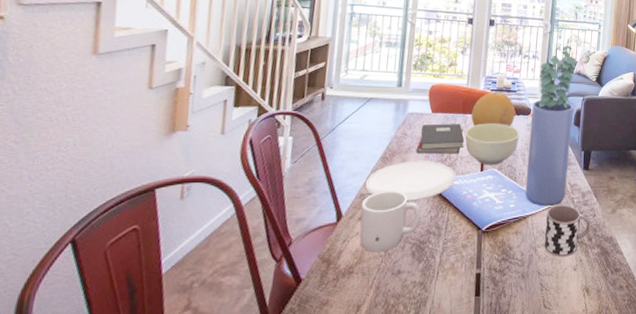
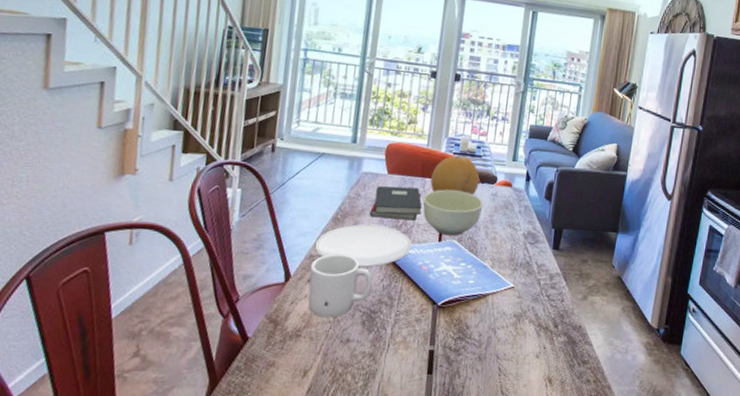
vase: present [525,38,577,207] -> none [486,100,552,287]
cup: present [544,204,590,257] -> none [504,285,557,342]

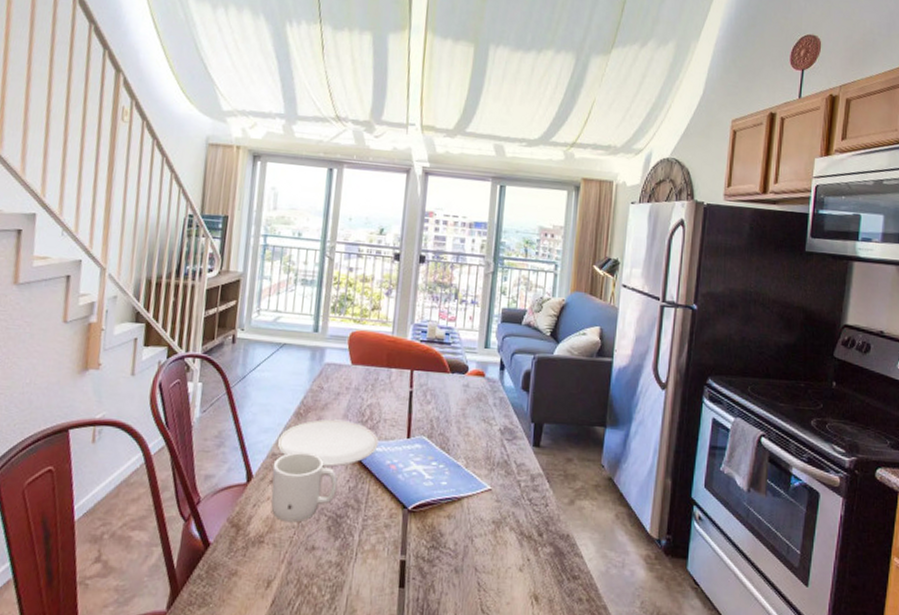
hardback book: present [369,186,422,221] -> none [333,377,389,415]
bowl: present [423,189,484,237] -> none [389,380,455,432]
fruit: present [430,155,480,195] -> none [397,343,450,386]

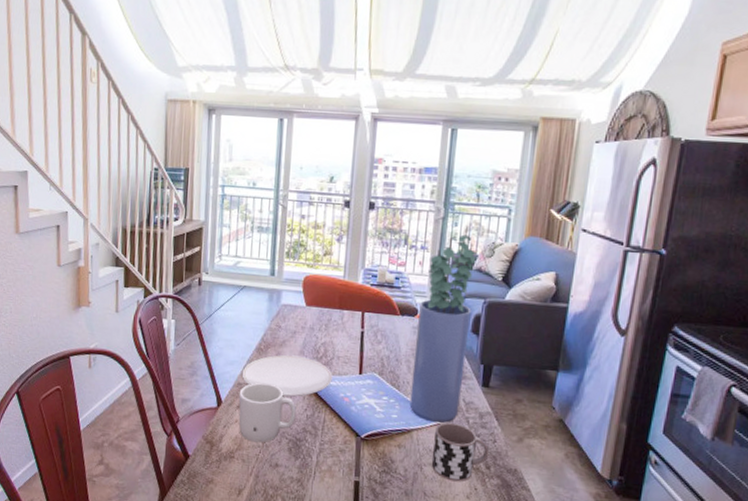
vase: none [460,281,526,489] -> present [409,226,477,424]
cup: none [482,487,541,553] -> present [431,422,489,482]

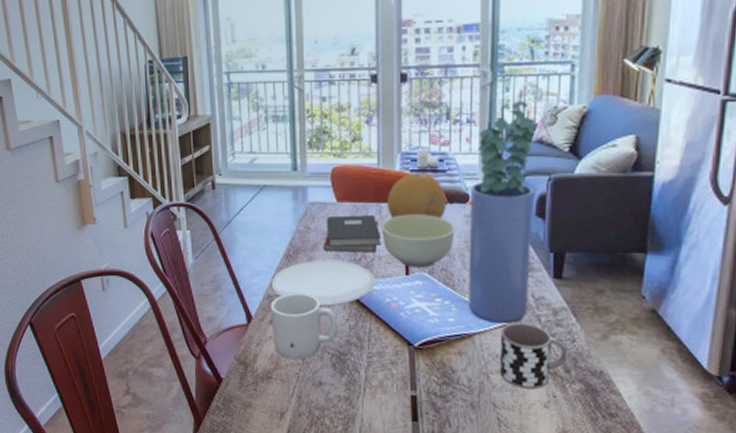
hardback book: none [290,318,341,353] -> present [323,215,381,253]
bowl: none [342,321,405,370] -> present [381,214,455,268]
fruit: none [349,287,399,328] -> present [388,173,447,219]

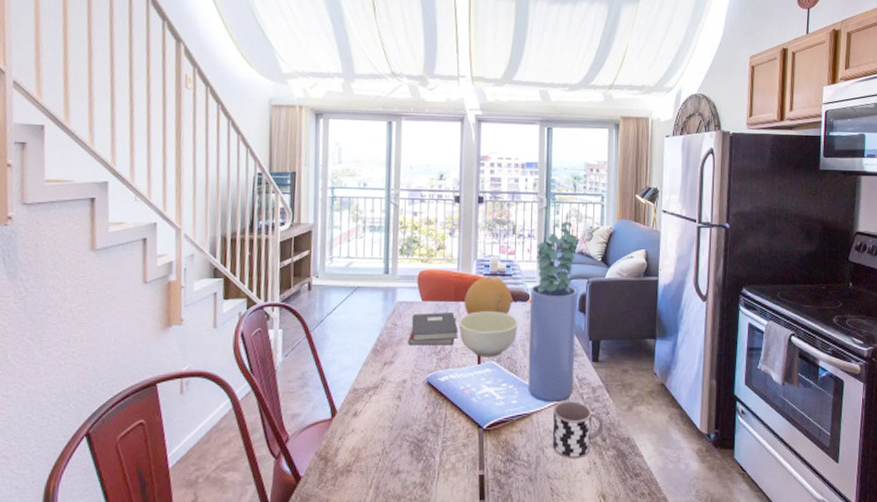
mug: present [270,292,338,360] -> none [354,385,417,451]
plate: present [271,259,375,307] -> none [357,352,452,397]

